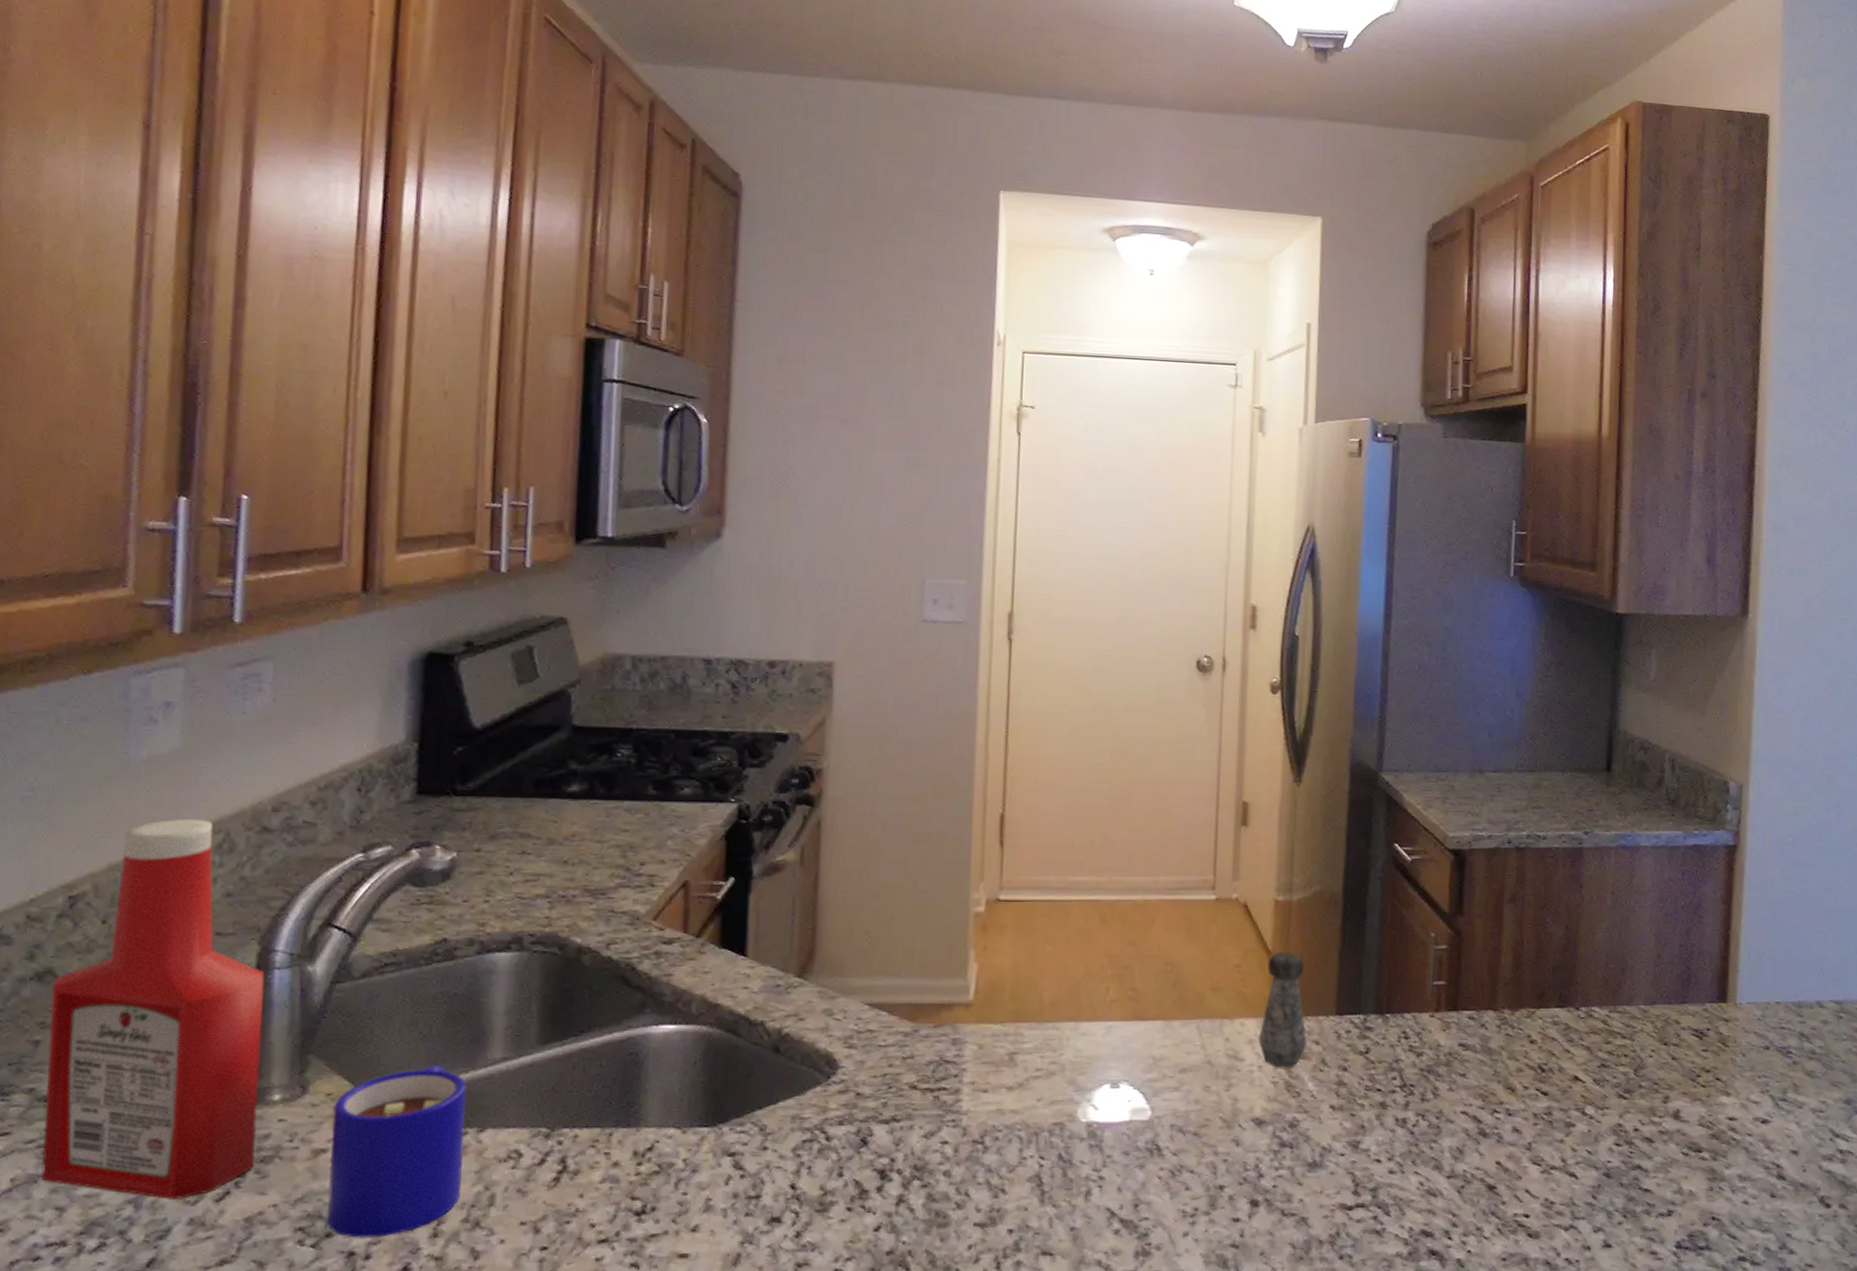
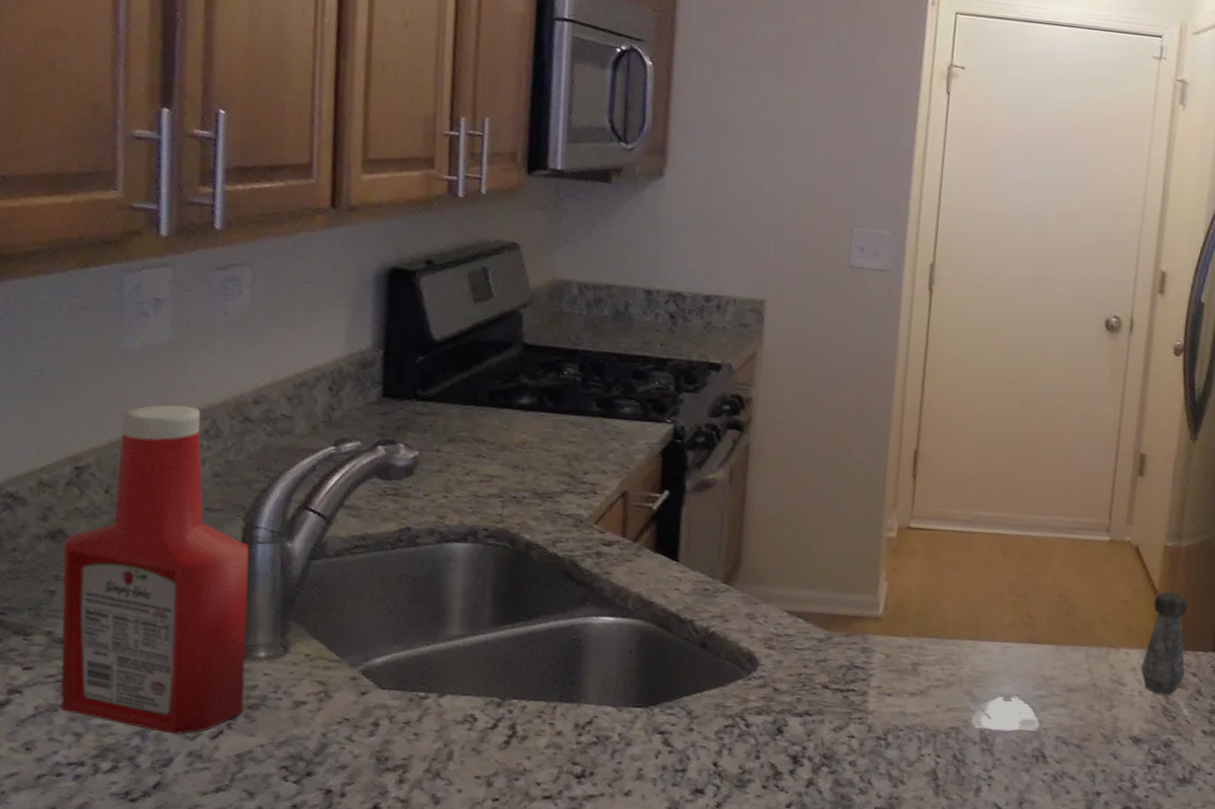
mug: present [326,1065,466,1238] -> none [307,636,428,780]

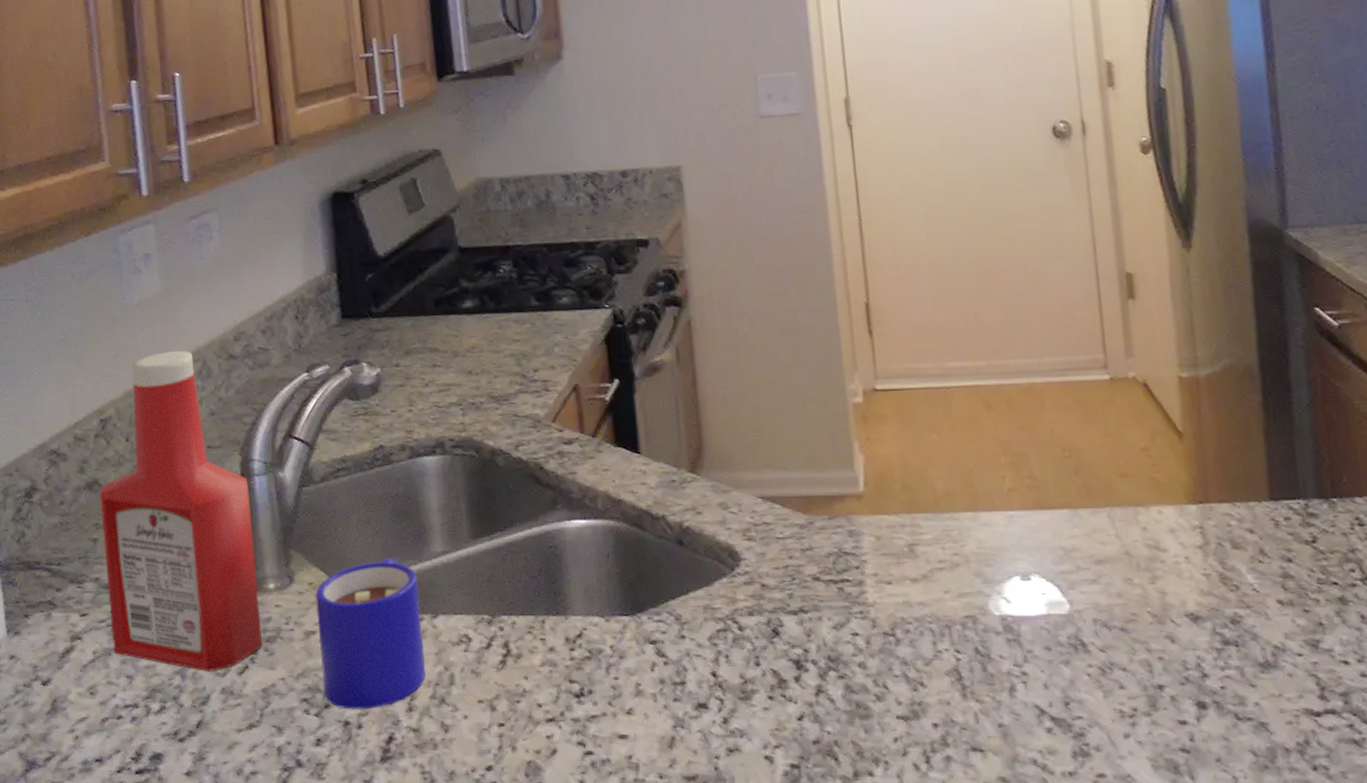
mug: none [307,636,428,780] -> present [315,558,426,710]
salt shaker: present [1140,591,1188,696] -> none [1179,432,1240,560]

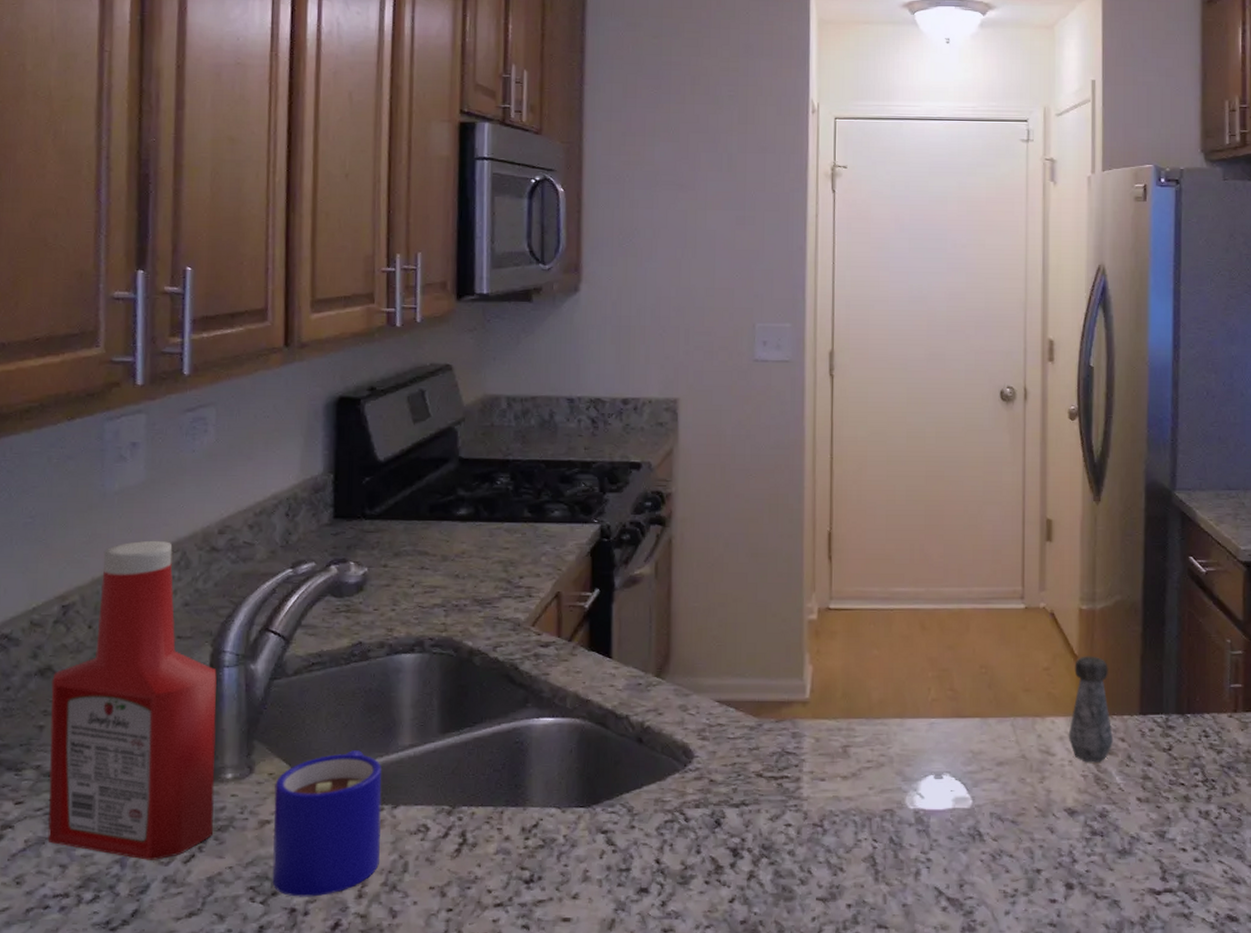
salt shaker: none [1179,432,1240,560] -> present [1068,656,1114,764]

